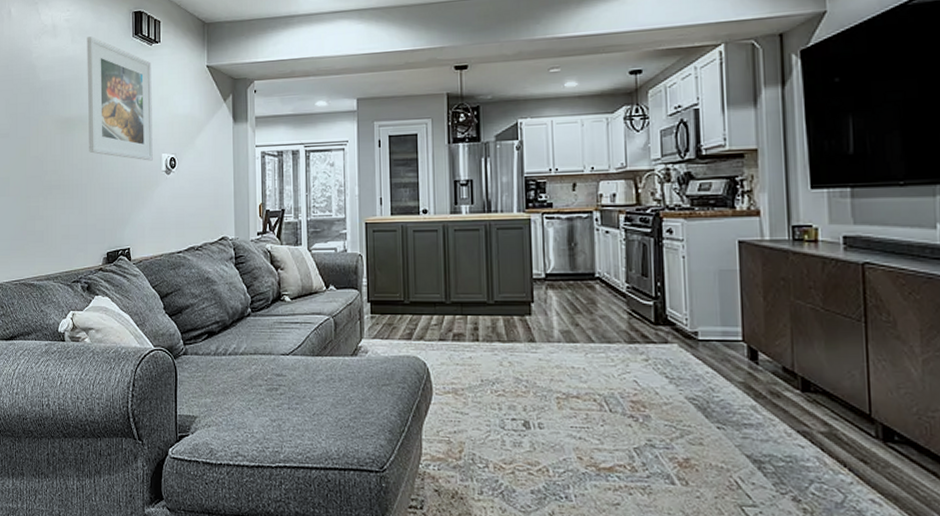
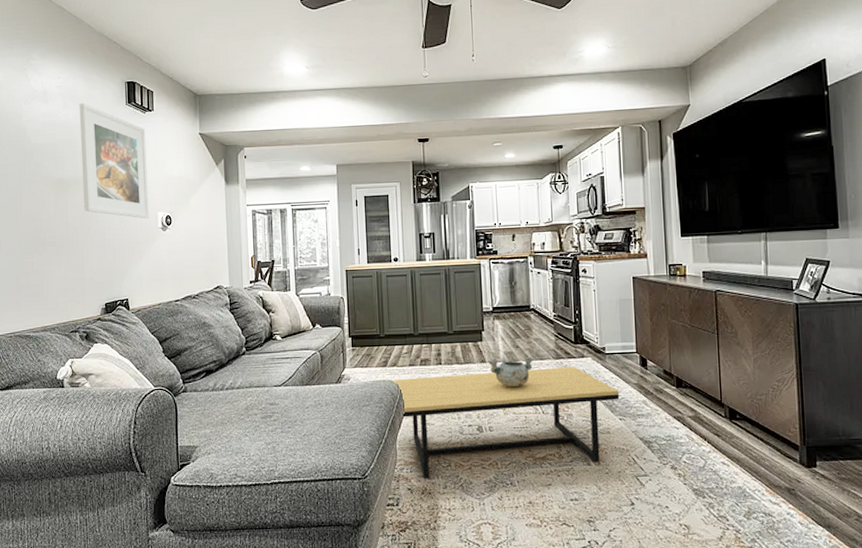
coffee table: none [416,354,718,481] -> present [391,367,620,478]
decorative bowl: none [538,337,599,376] -> present [488,356,534,388]

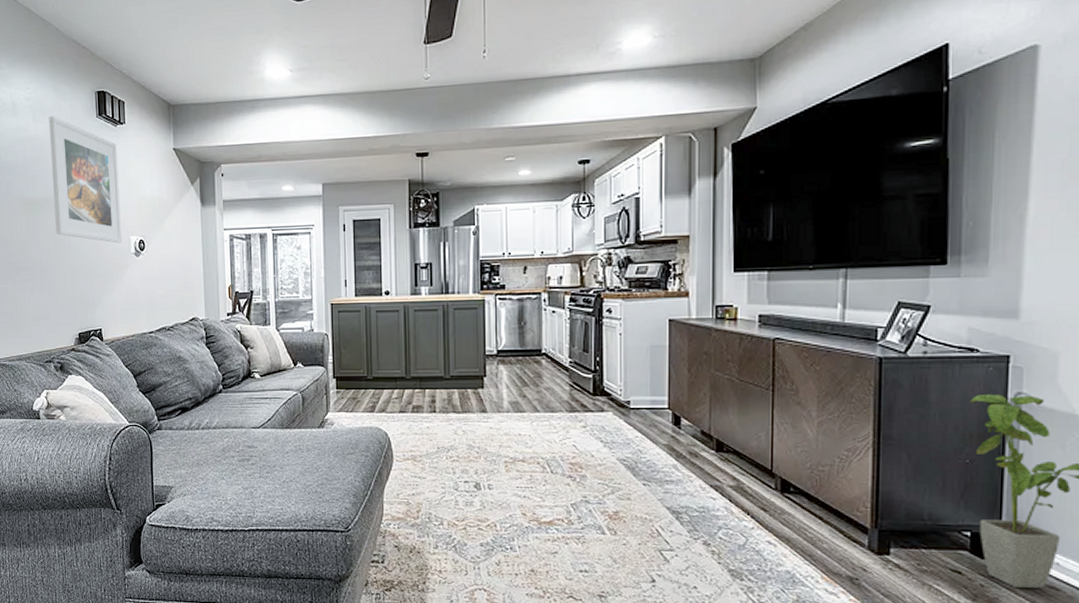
coffee table: present [391,367,620,478] -> none [379,422,645,536]
decorative bowl: present [488,356,534,388] -> none [489,407,543,442]

